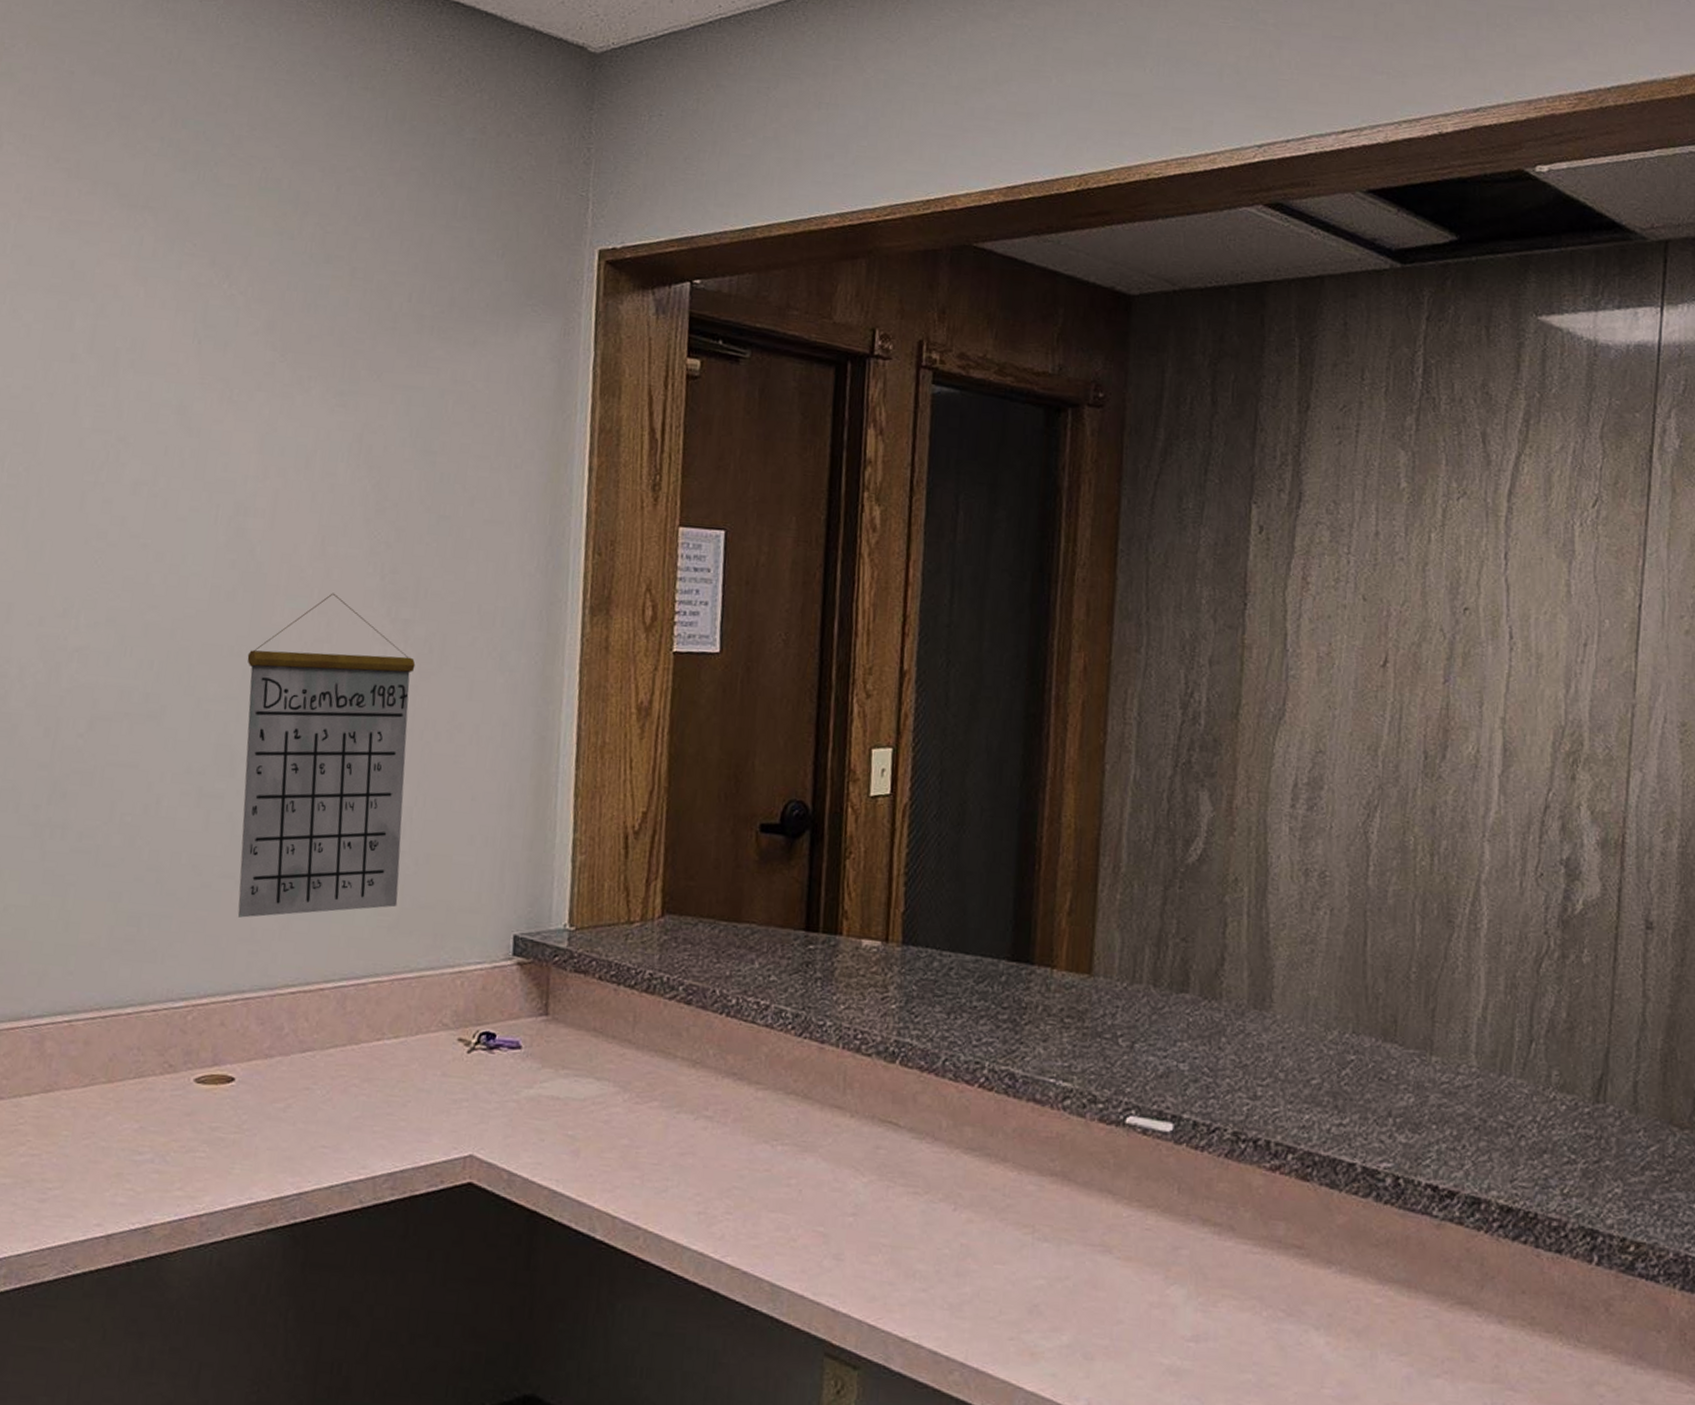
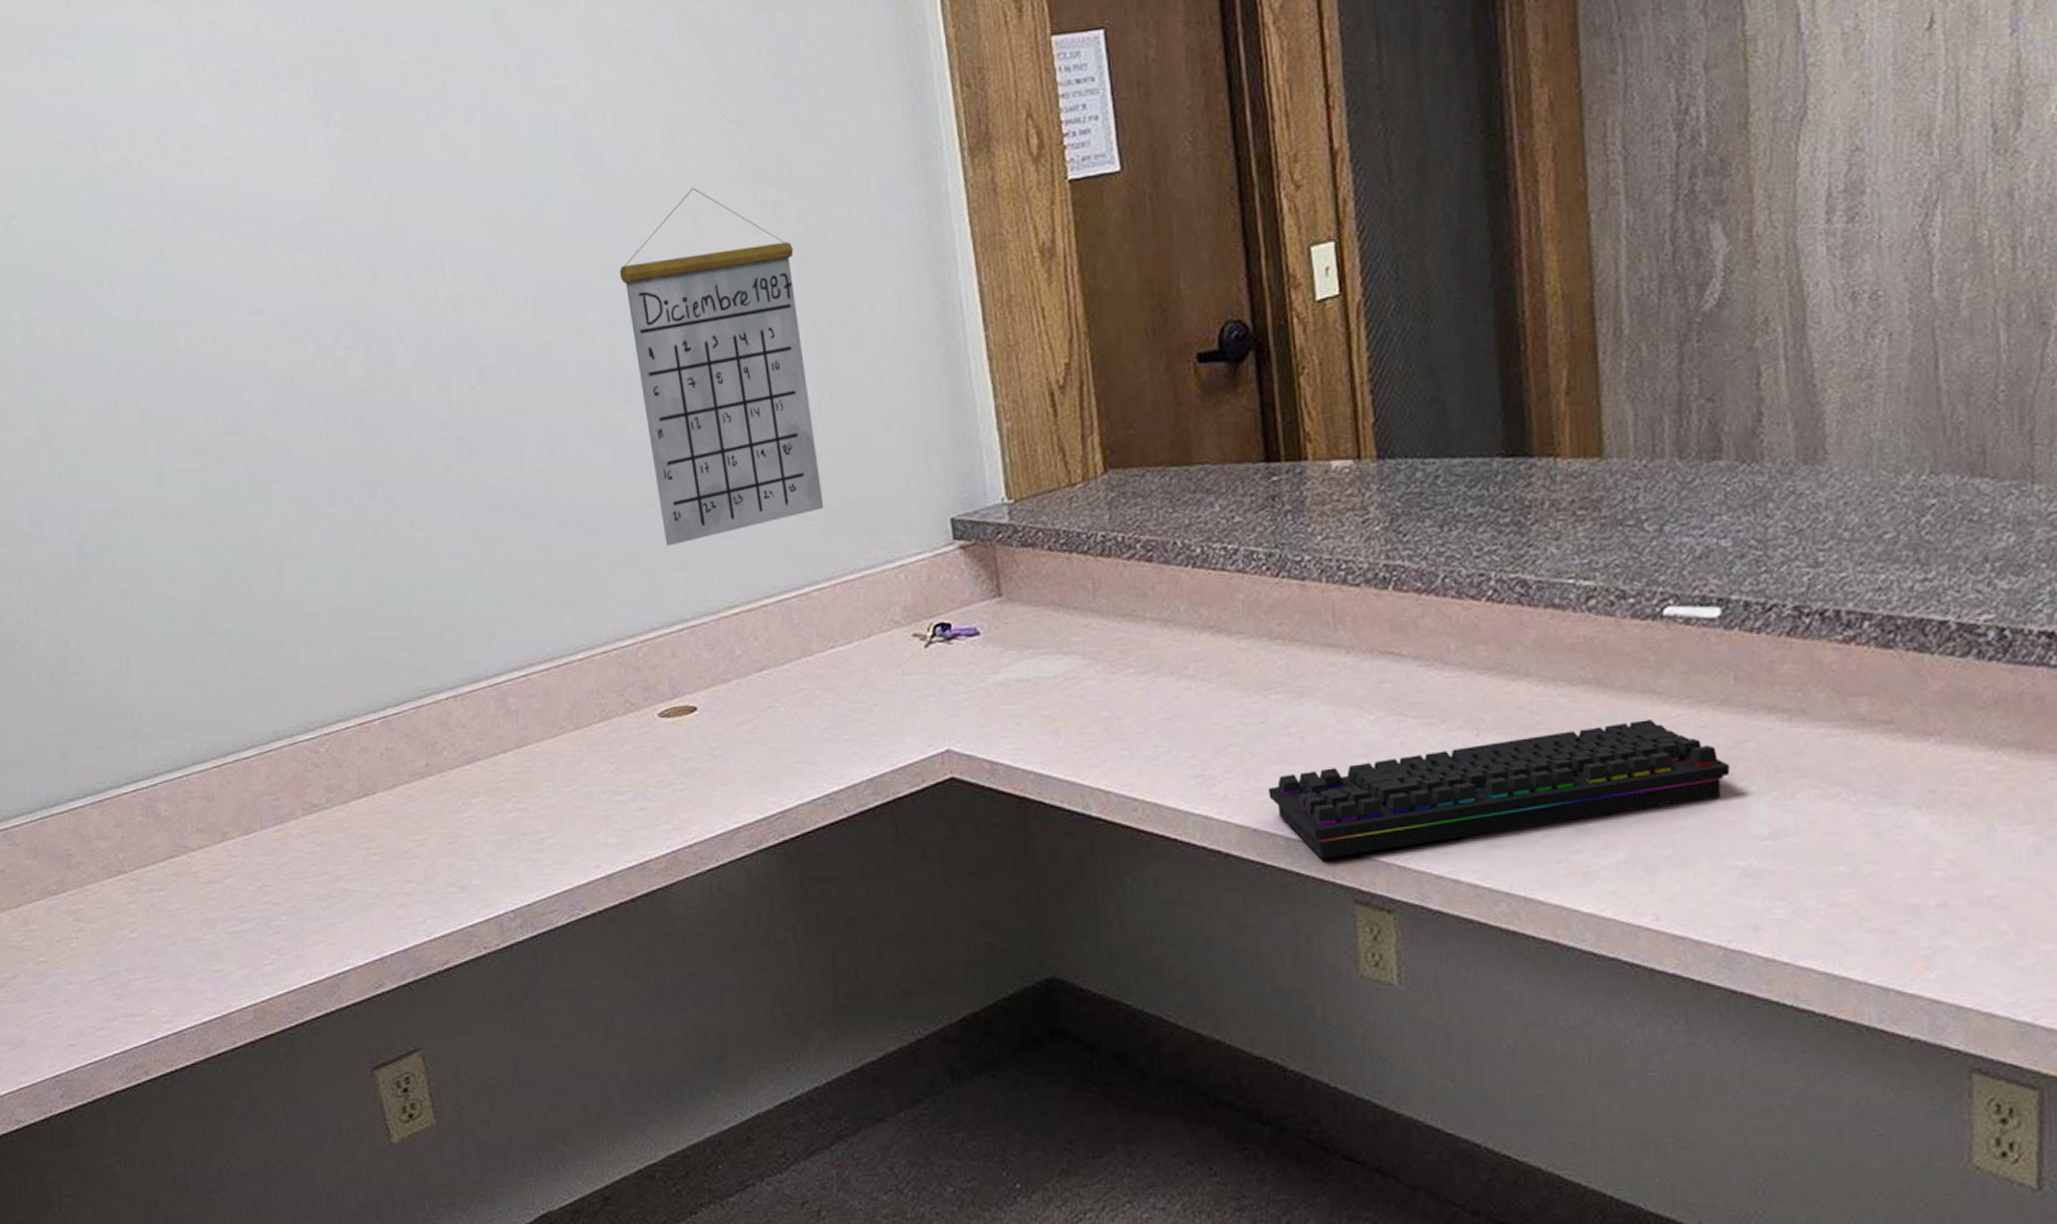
keyboard: none [762,1216,1166,1310] -> present [1268,719,1730,859]

